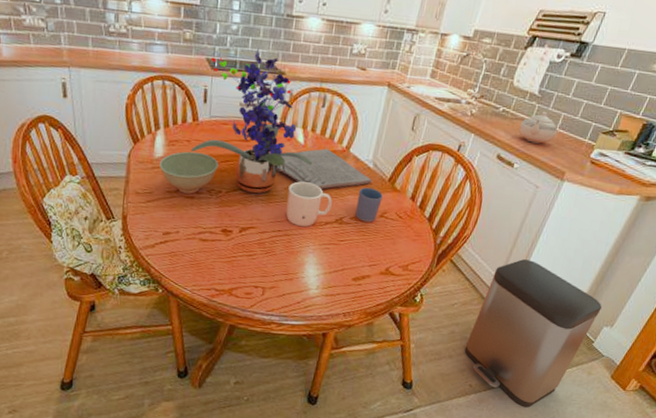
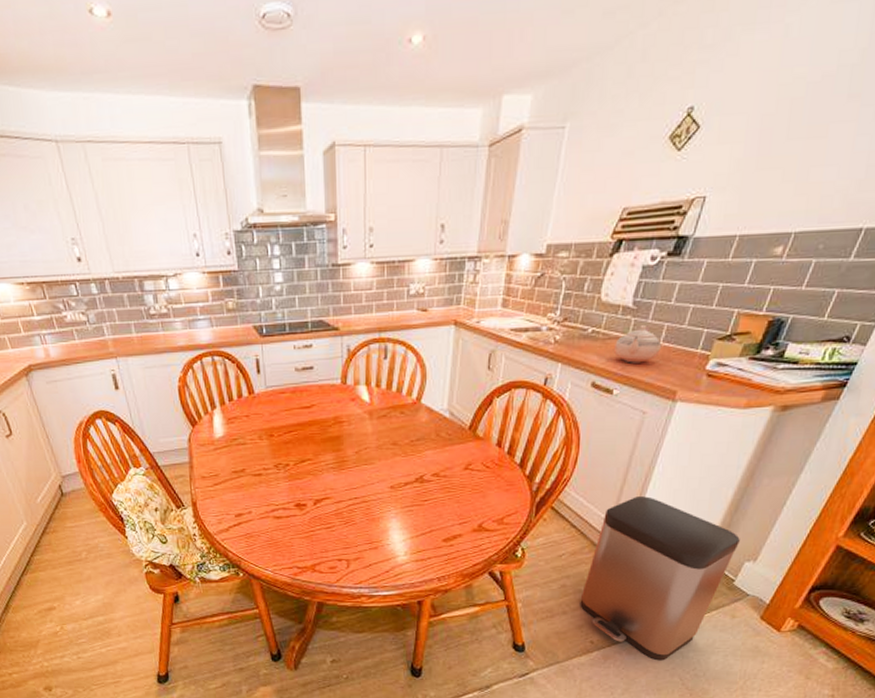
bowl: present [158,151,219,194] -> none [220,426,282,471]
flower arrangement: present [191,48,313,194] -> none [251,306,382,462]
newspaper: present [276,148,373,189] -> none [343,403,451,448]
mug: present [285,181,332,227] -> none [360,442,409,491]
mug: present [355,187,383,223] -> none [437,439,465,477]

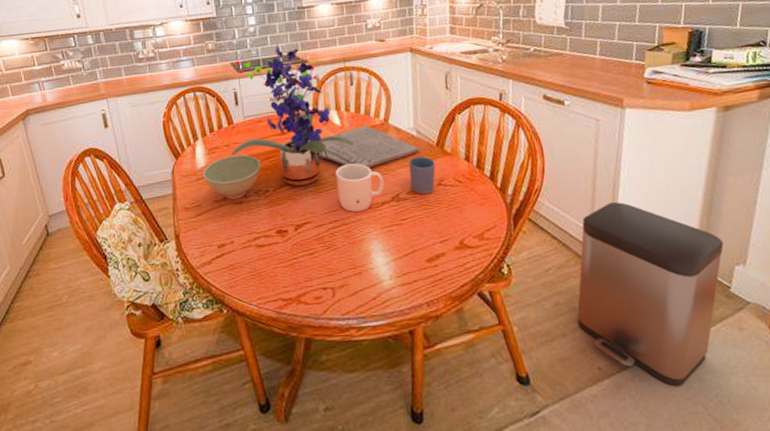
bowl: none [220,426,282,471] -> present [202,154,261,200]
flower arrangement: none [251,306,382,462] -> present [231,43,354,187]
newspaper: none [343,403,451,448] -> present [319,125,421,168]
mug: none [360,442,409,491] -> present [335,163,385,213]
mug: none [437,439,465,477] -> present [408,156,436,194]
teapot: present [614,324,662,363] -> none [556,41,600,76]

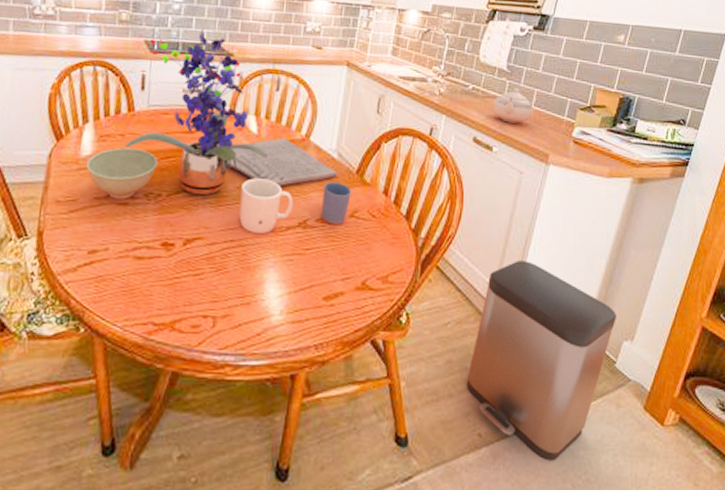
teapot: none [556,41,600,76] -> present [492,87,534,124]

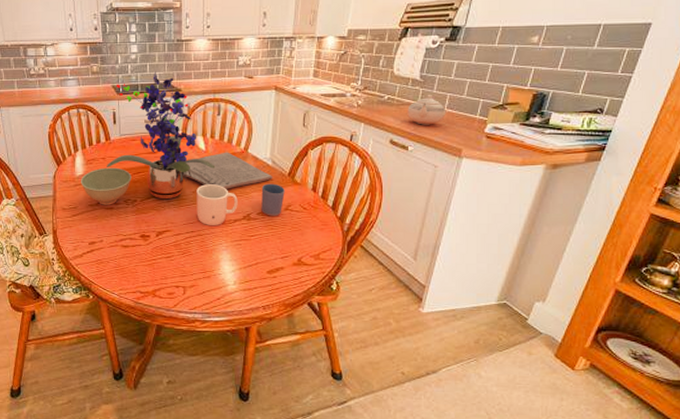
pedal bin: present [466,261,616,461] -> none [390,239,528,394]

